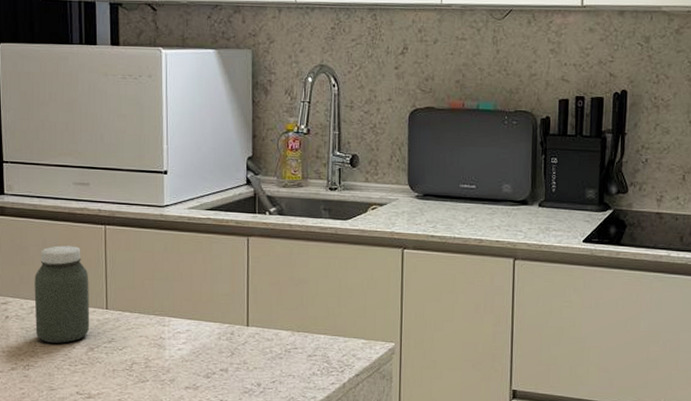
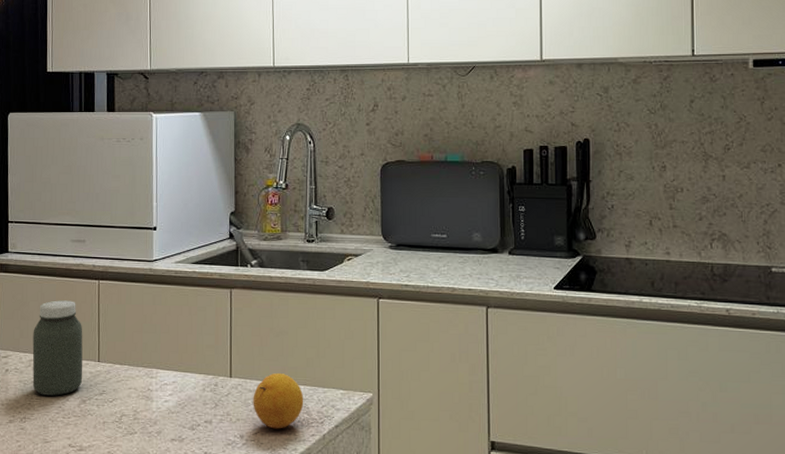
fruit: none [271,322,324,378] -> present [253,373,304,429]

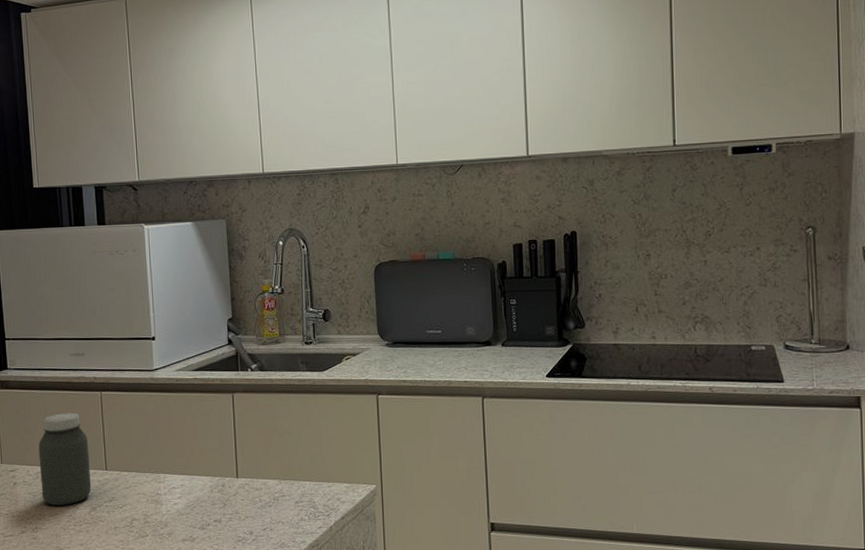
fruit: present [253,373,304,429] -> none [260,471,310,524]

